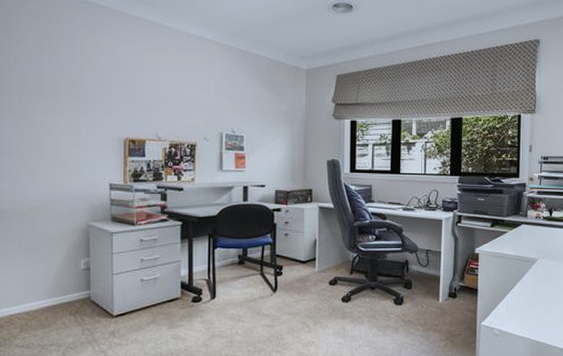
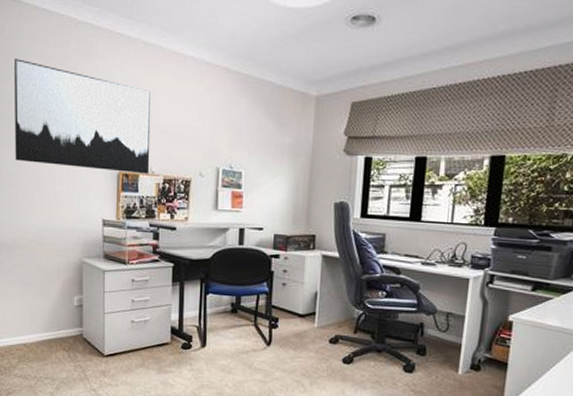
wall art: none [14,33,156,140] -> present [13,59,151,174]

